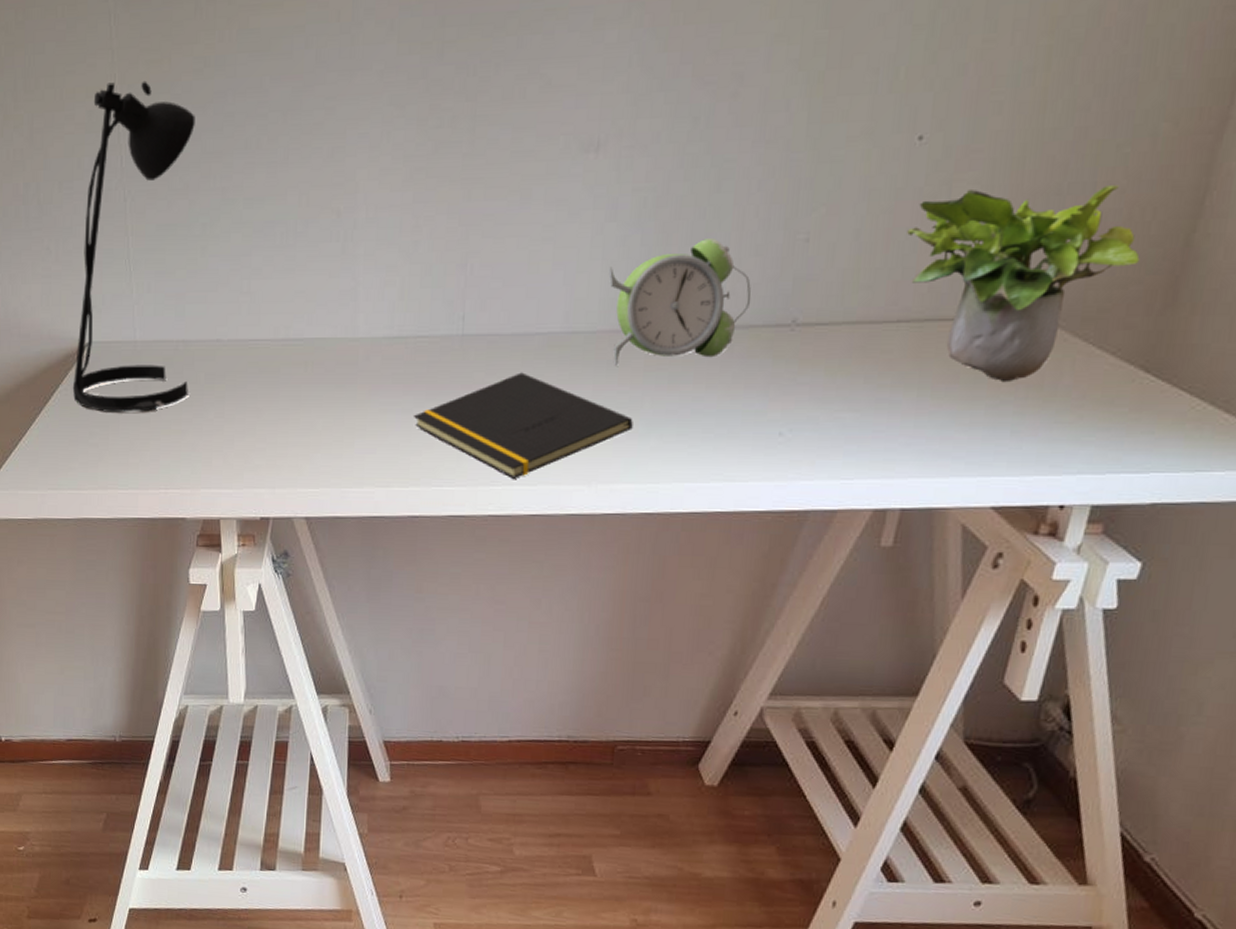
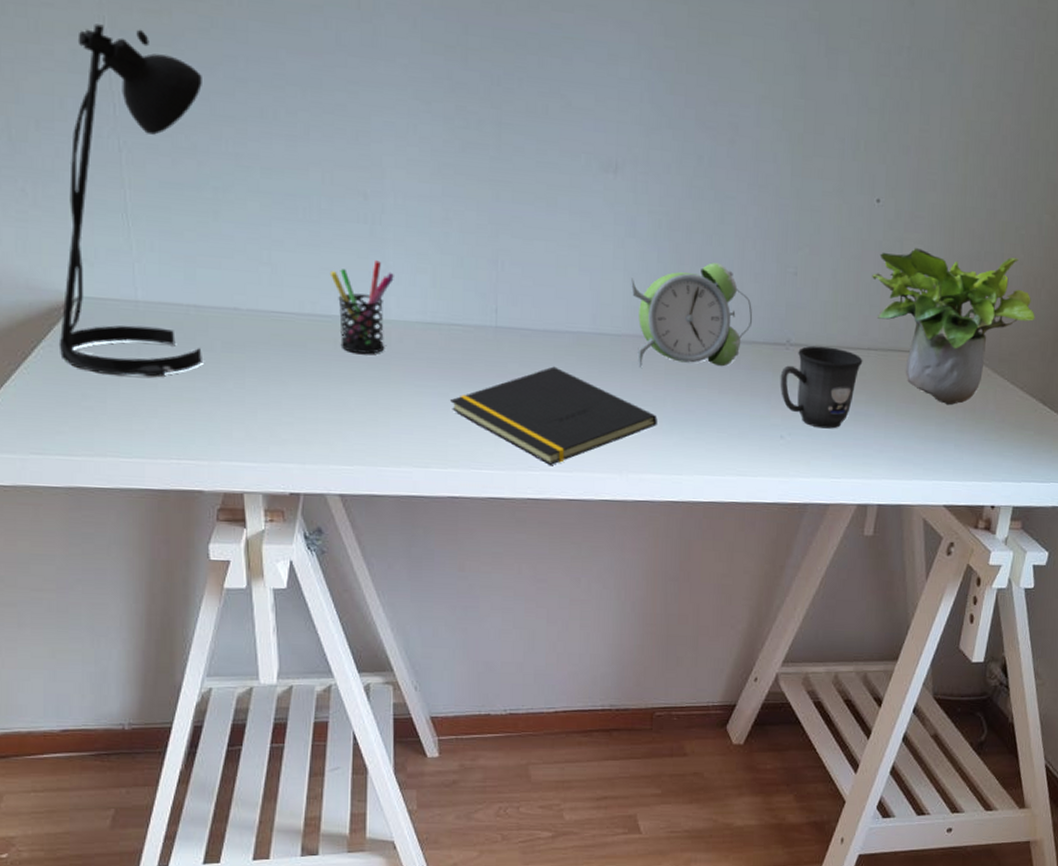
pen holder: none [303,278,363,374] -> present [329,260,394,354]
mug: none [781,323,890,421] -> present [780,345,863,429]

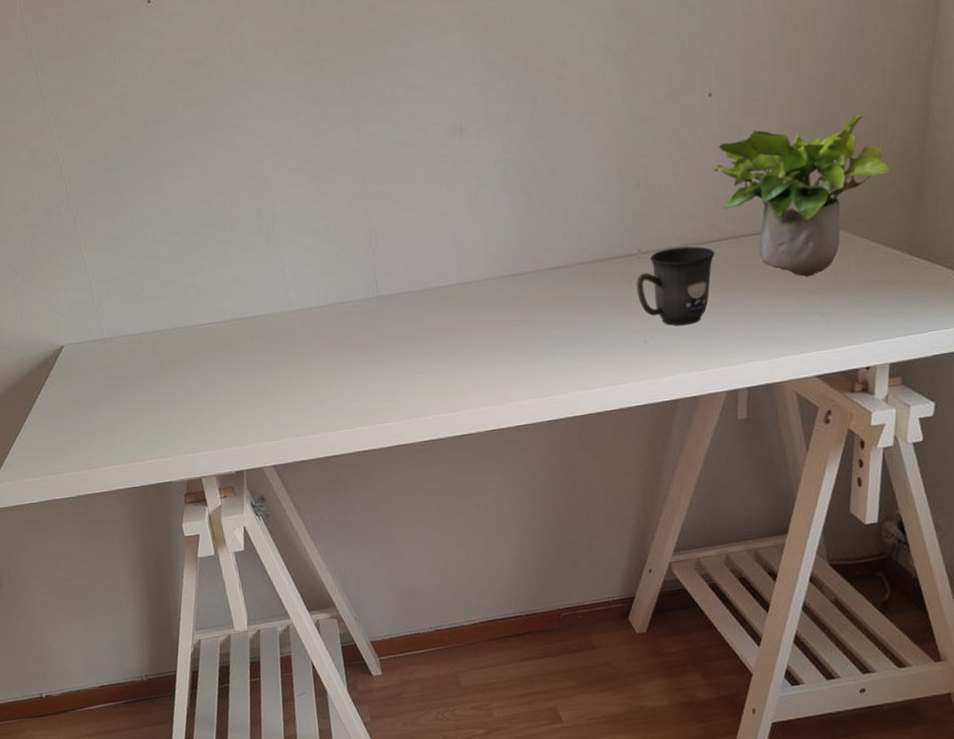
desk lamp: present [58,23,202,377] -> none [33,120,157,403]
pen holder: present [329,260,394,354] -> none [240,262,292,345]
notepad: present [450,366,657,465] -> none [350,320,528,408]
alarm clock: present [630,263,753,367] -> none [486,193,603,305]

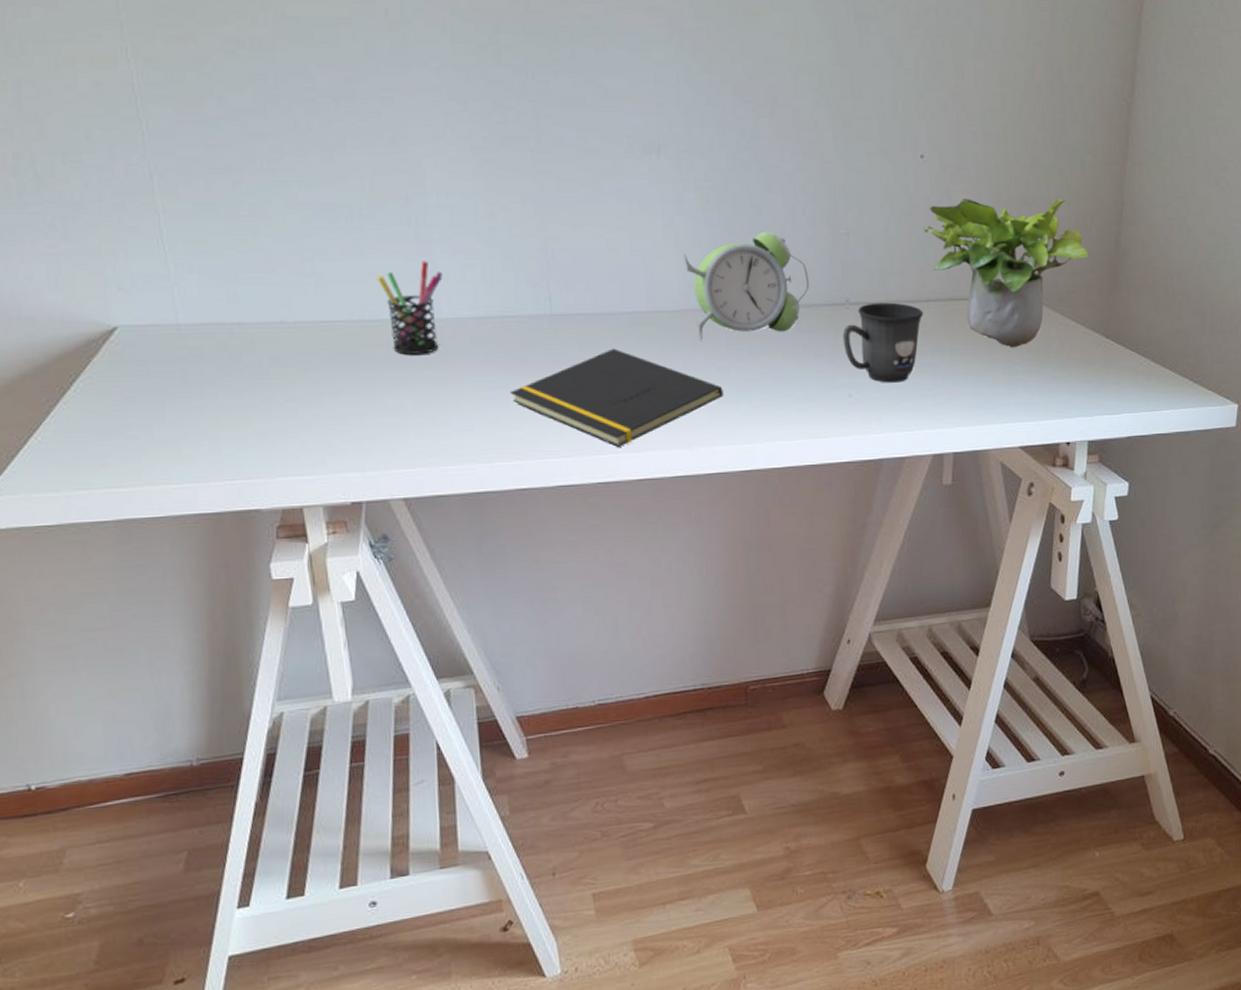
pen holder: none [240,262,292,345] -> present [376,261,443,354]
notepad: none [350,320,528,408] -> present [511,348,724,447]
alarm clock: none [486,193,603,305] -> present [683,231,810,341]

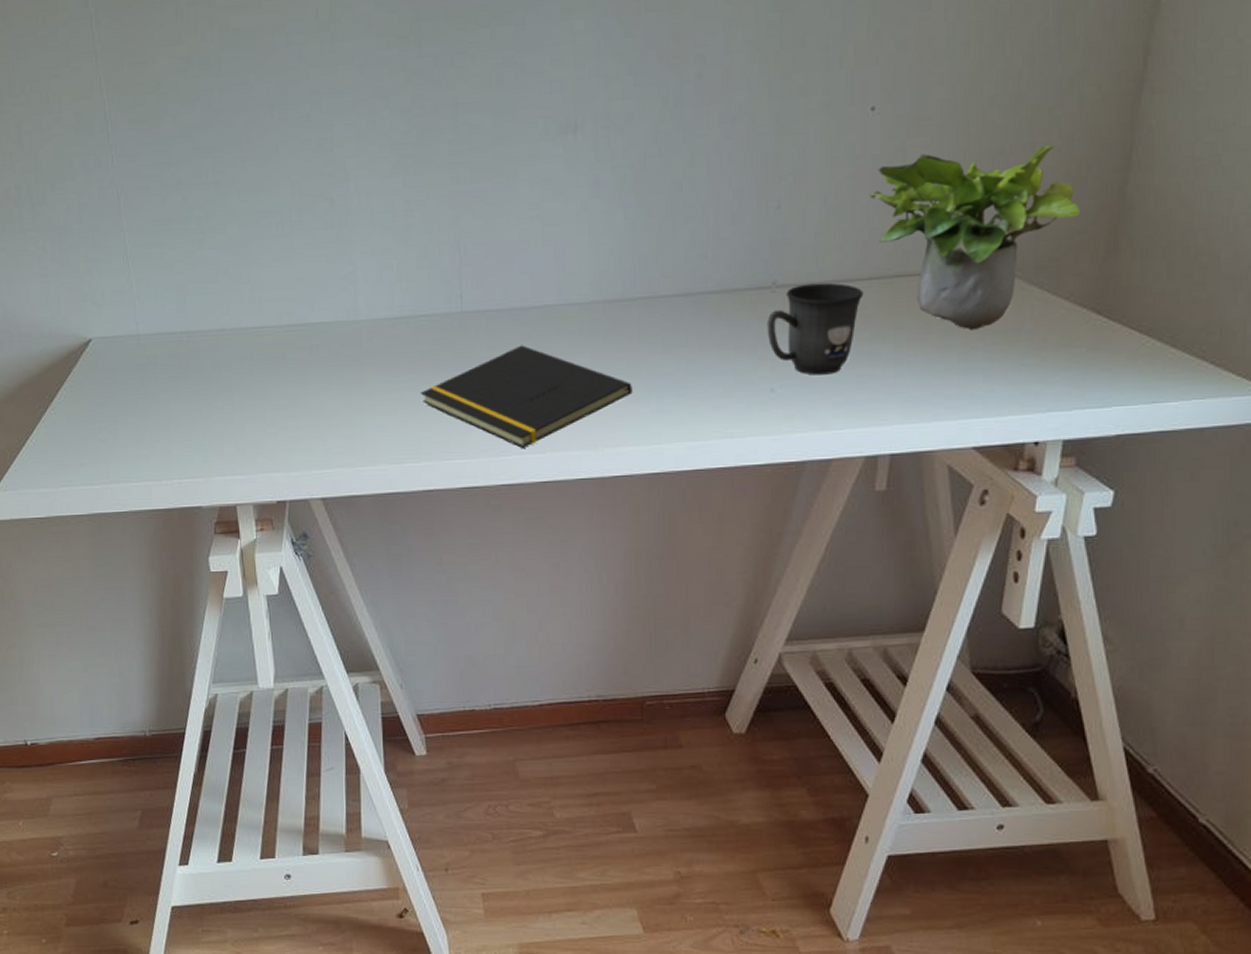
pen holder: present [376,261,443,354] -> none [302,263,362,357]
alarm clock: present [683,231,810,341] -> none [596,210,733,334]

